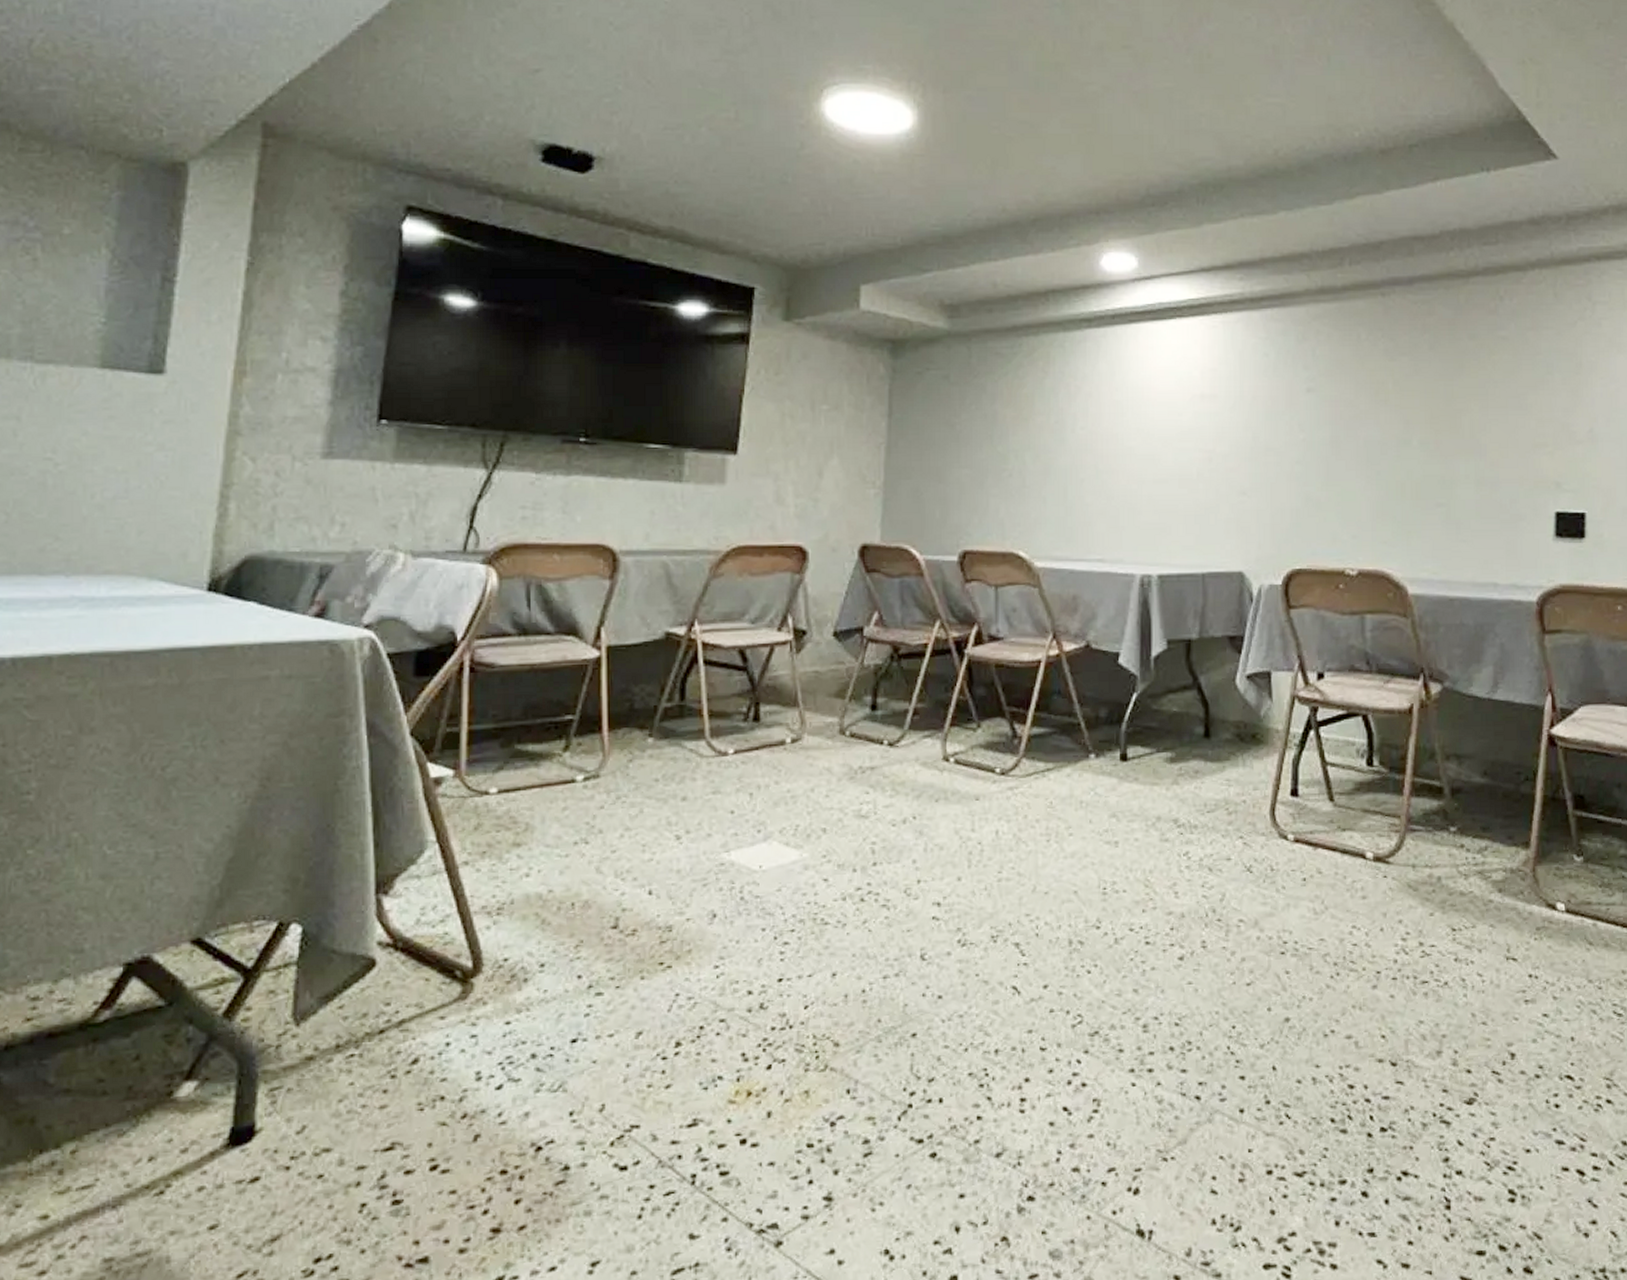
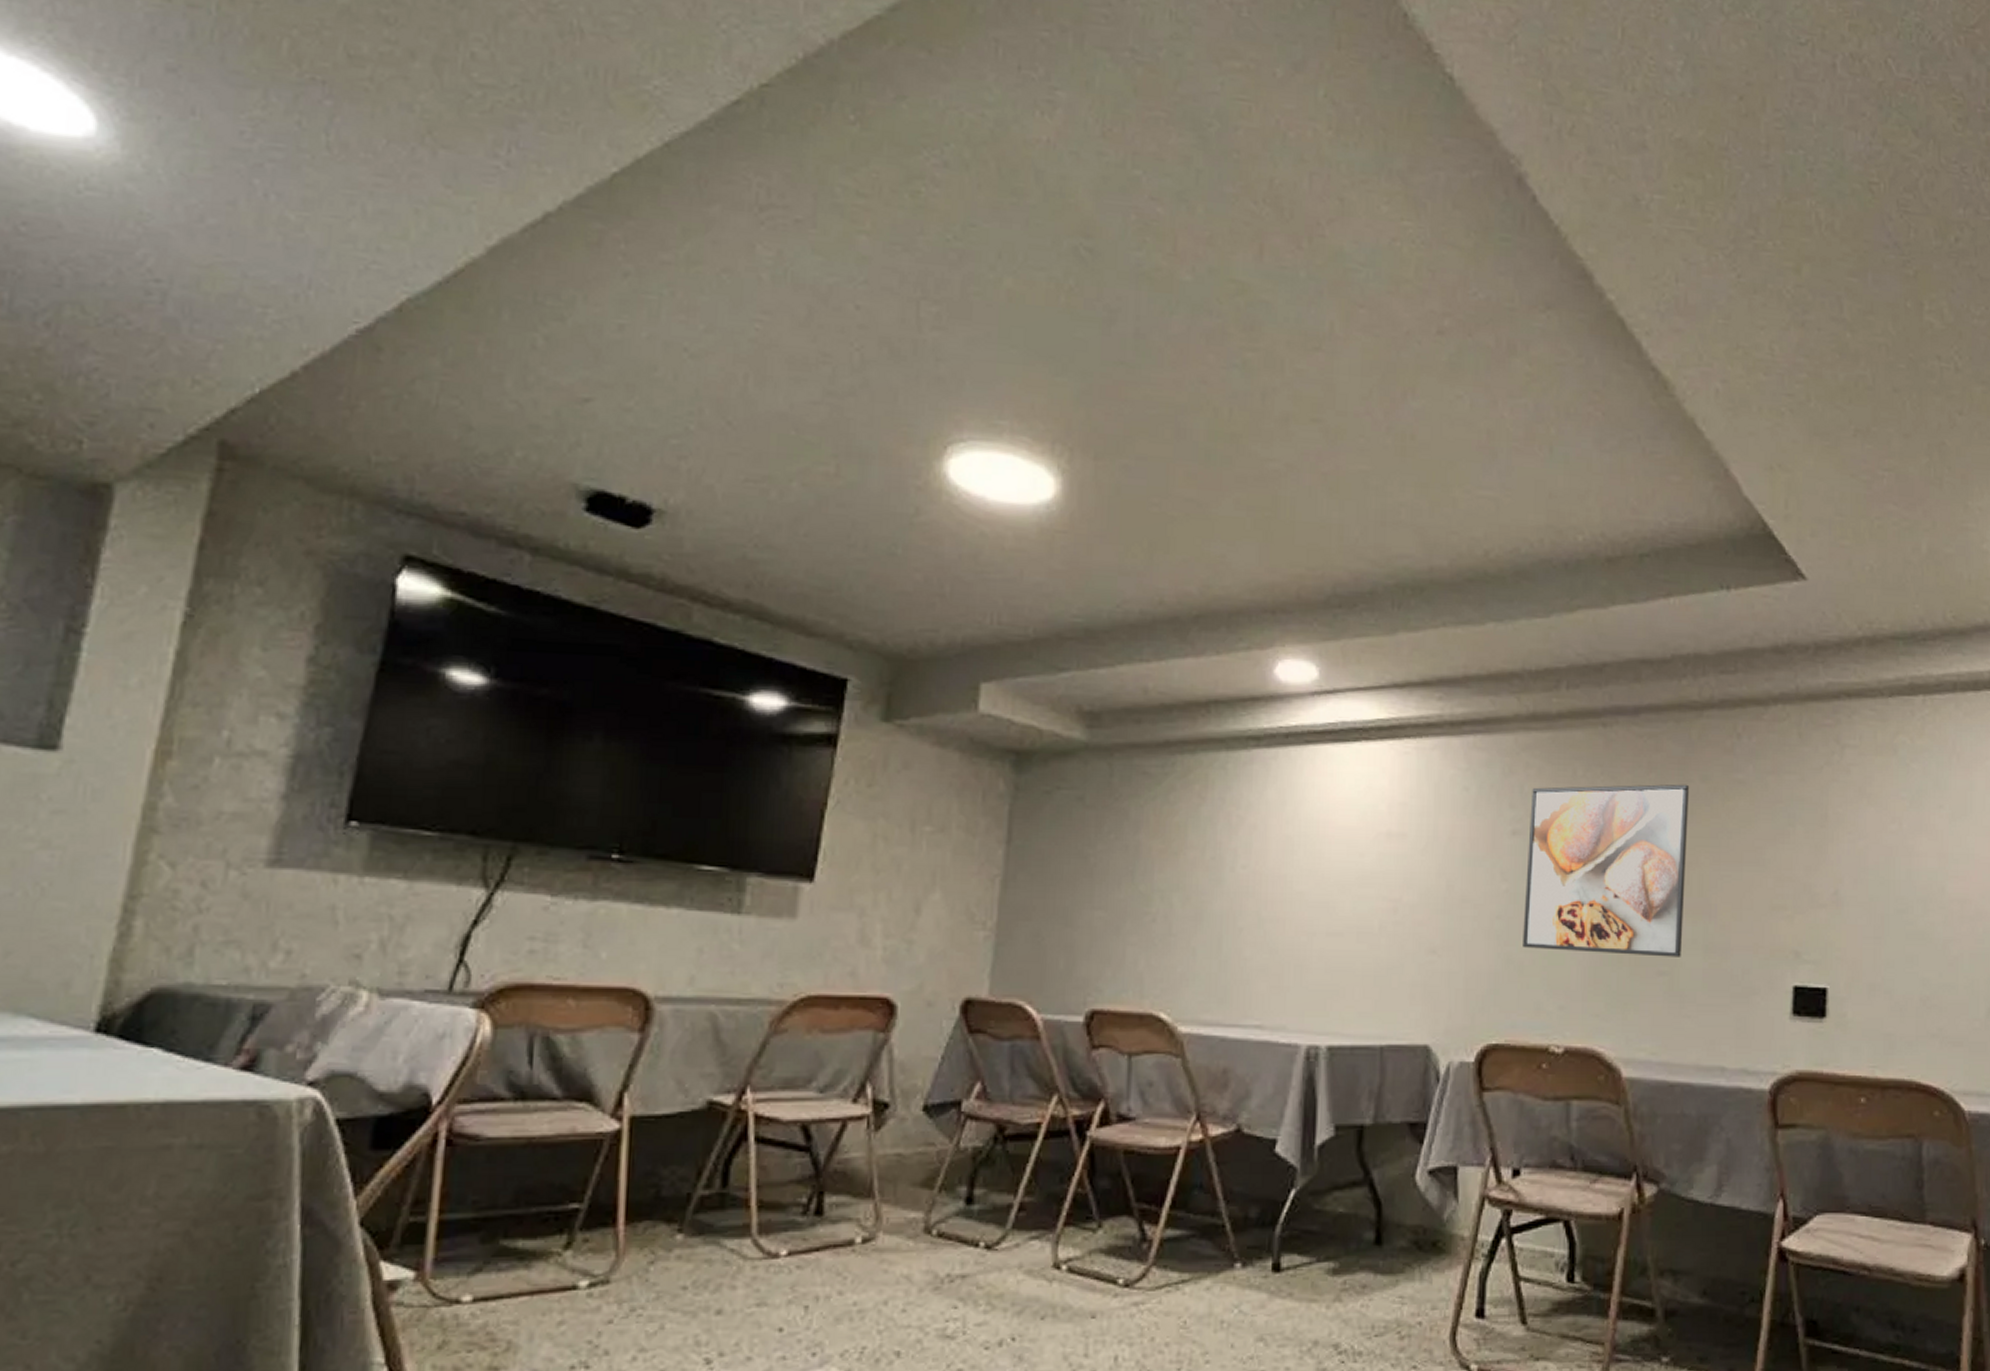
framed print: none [1319,342,1459,491] -> present [1523,784,1690,957]

